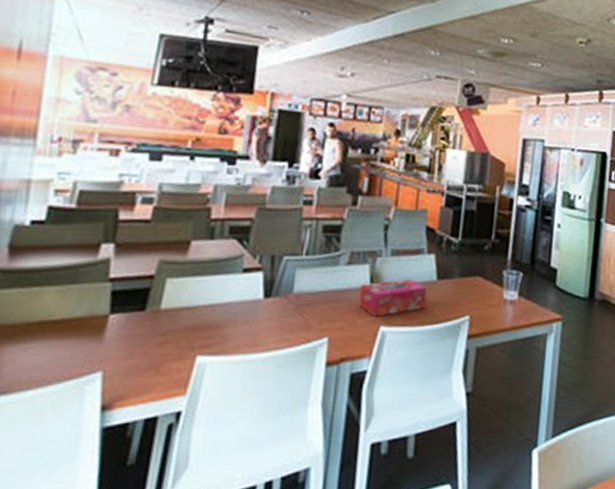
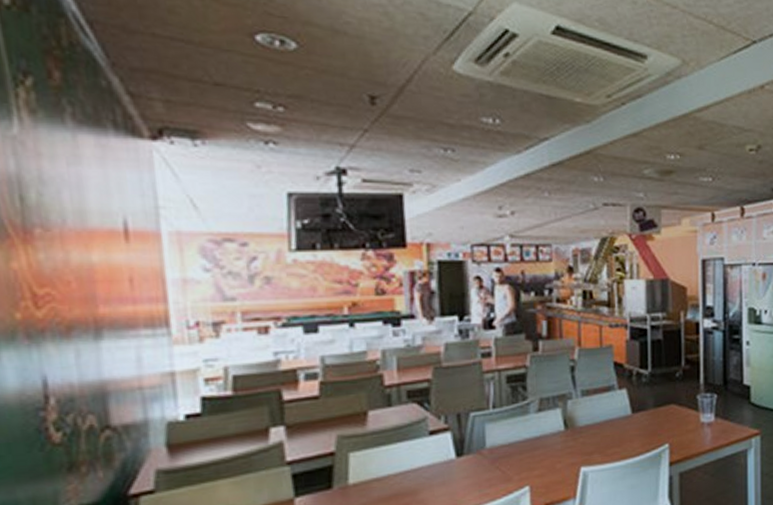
tissue box: present [358,278,427,317] -> none [553,416,624,459]

